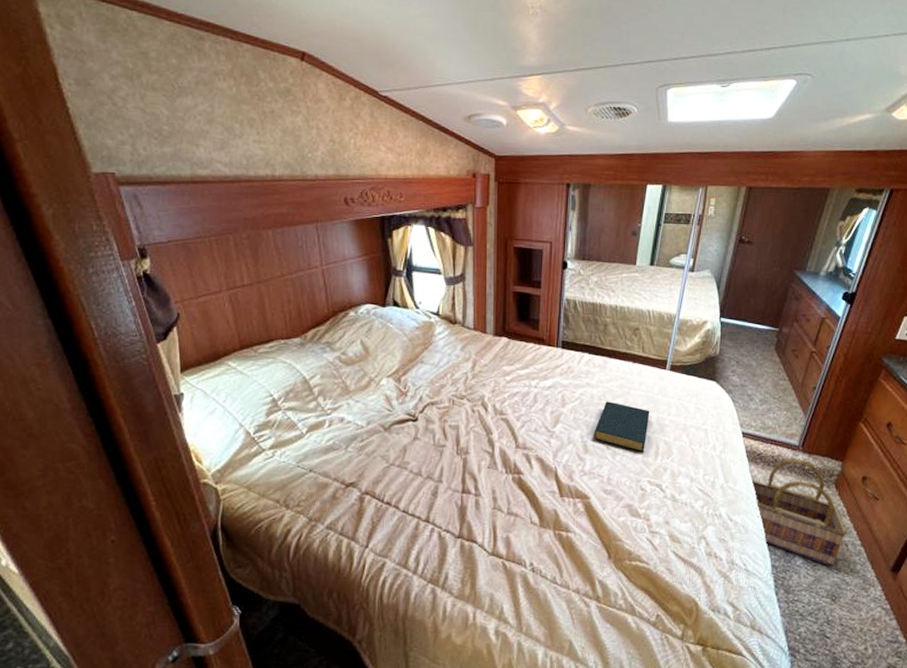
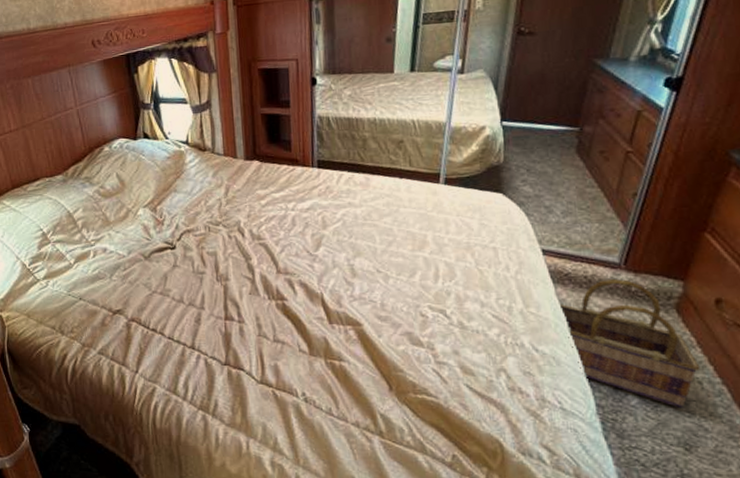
hardback book: present [594,401,650,453] -> none [361,221,425,276]

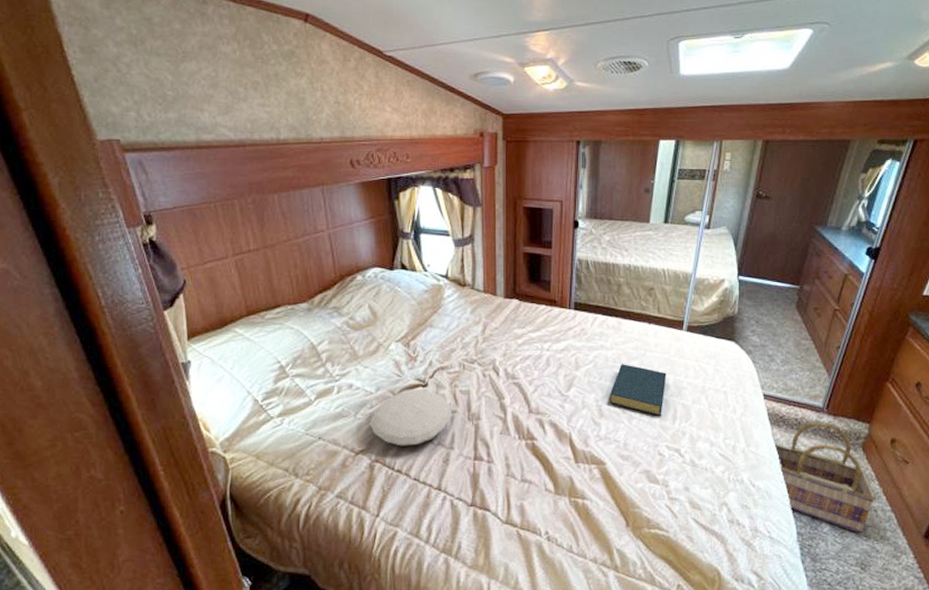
cushion: none [124,252,201,306] -> present [370,390,452,446]
hardback book: none [361,221,425,276] -> present [609,364,667,417]

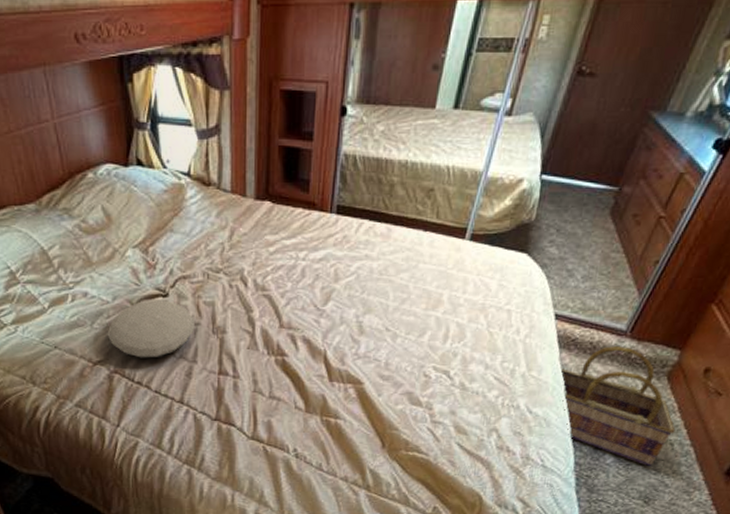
hardback book: present [609,364,667,417] -> none [371,276,441,336]

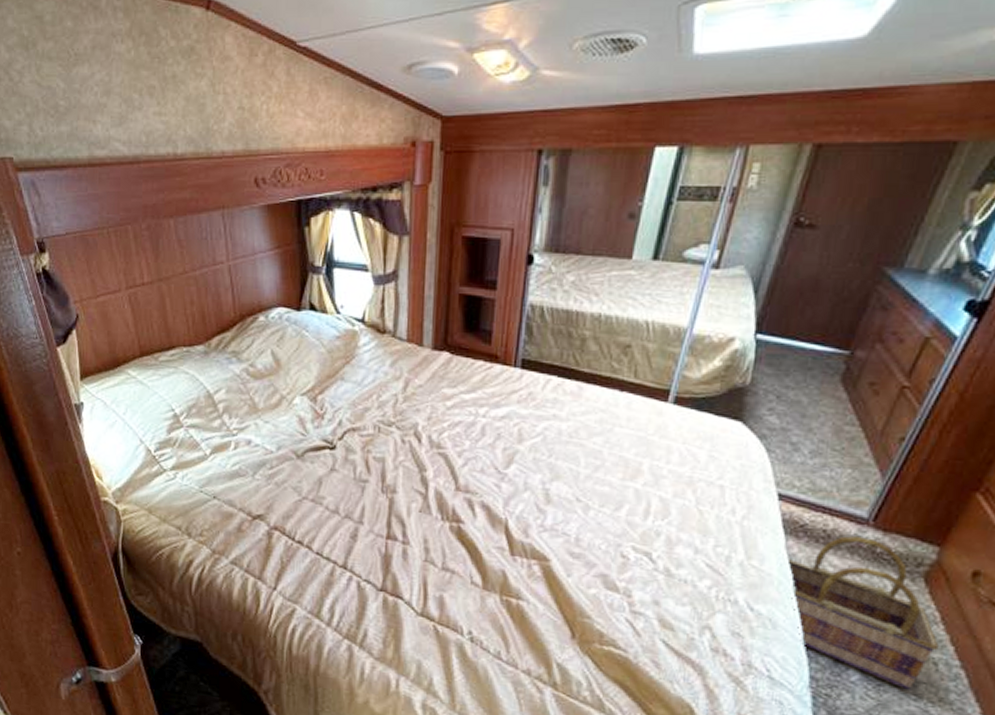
cushion: present [107,300,195,358] -> none [269,452,363,515]

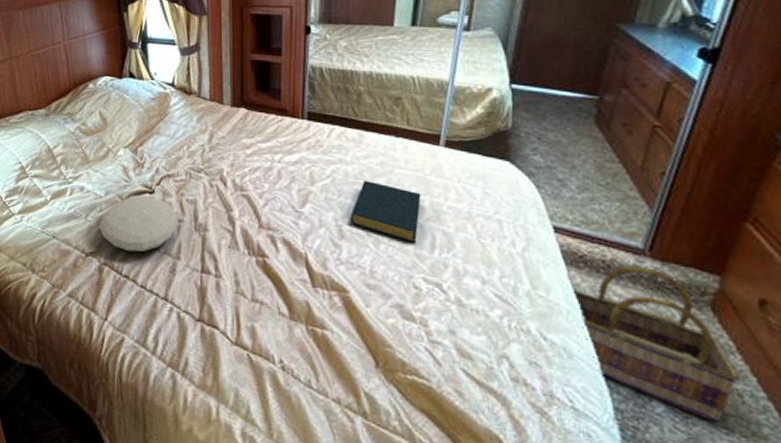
cushion: none [269,452,363,515] -> present [99,196,178,252]
hardback book: none [559,440,641,510] -> present [350,181,421,244]

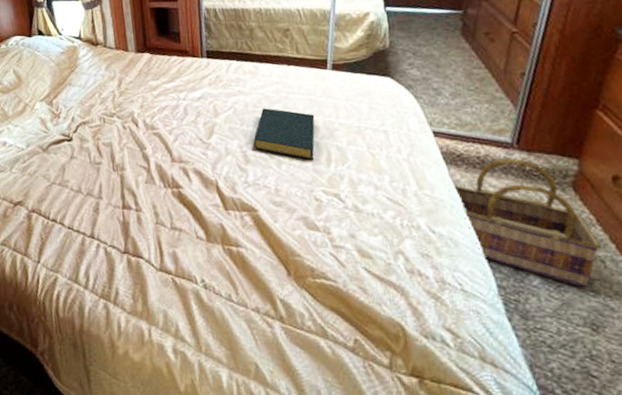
cushion: present [99,196,178,252] -> none [24,144,97,197]

